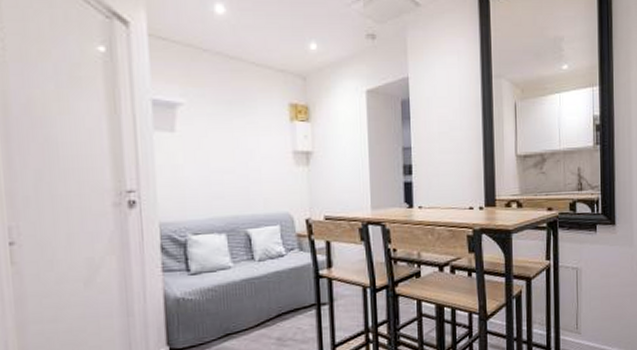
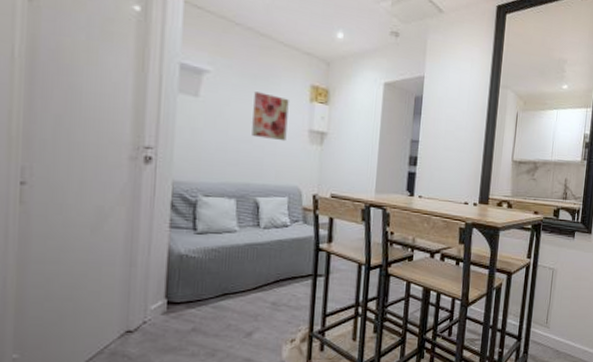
wall art: none [231,118,270,167] -> present [252,92,289,142]

